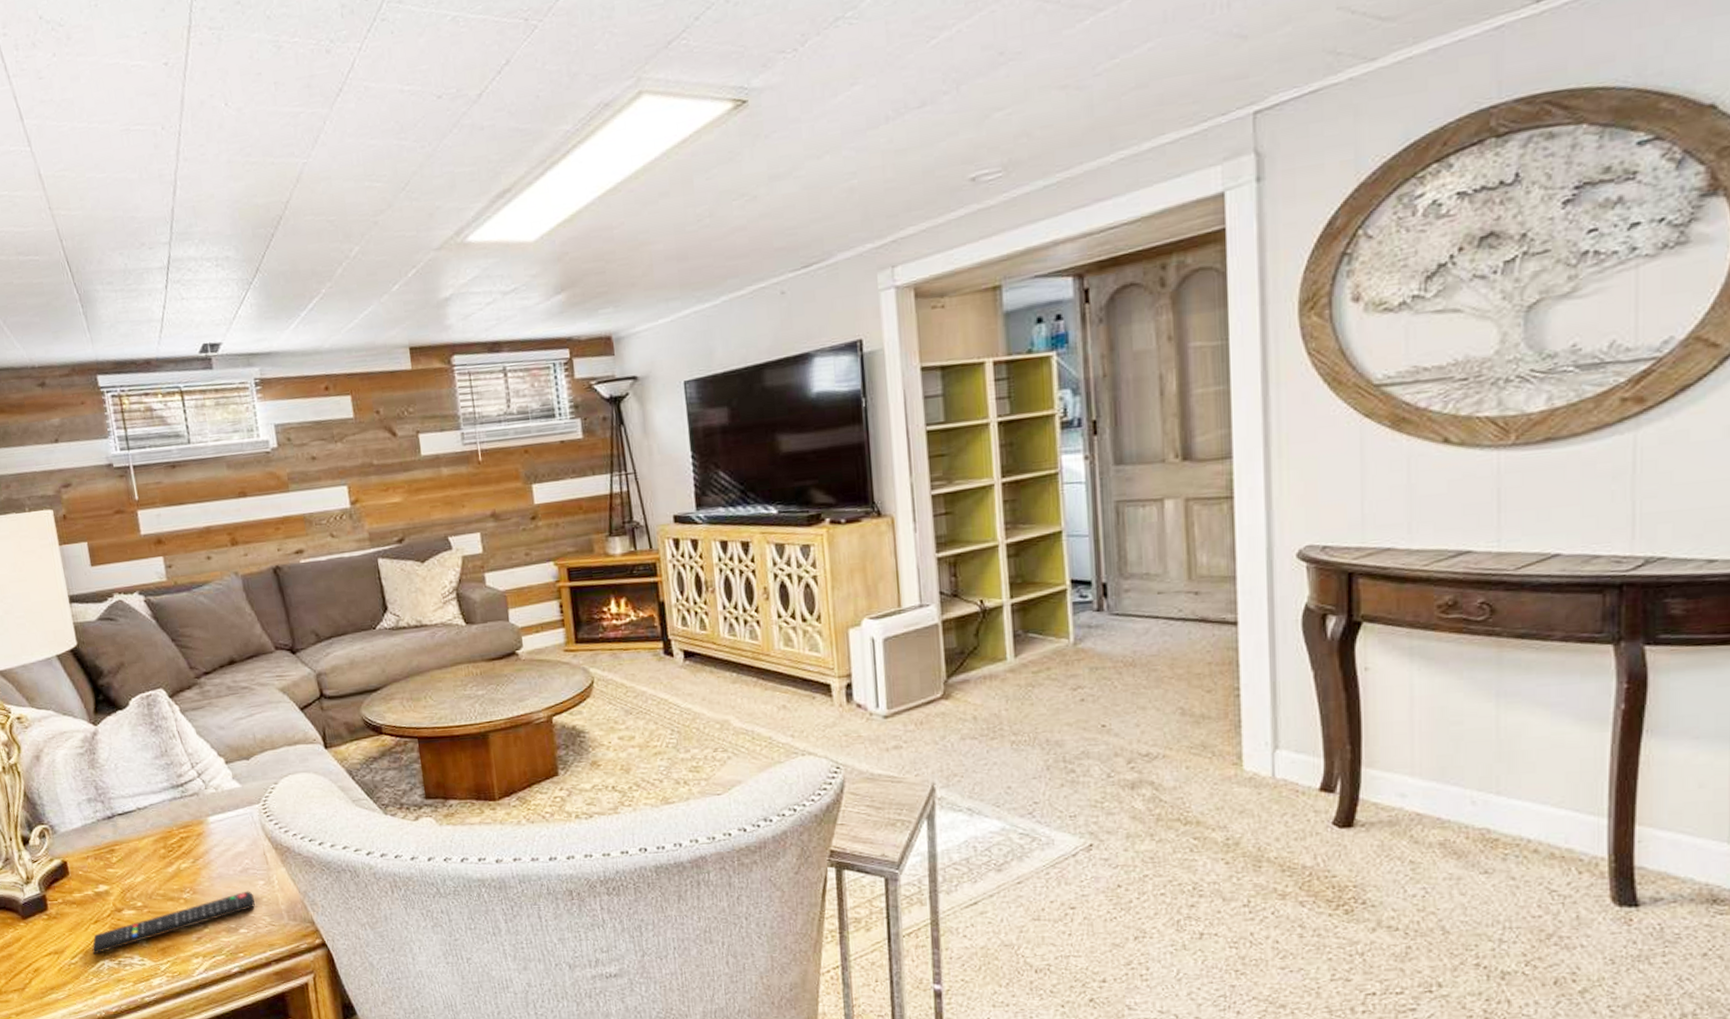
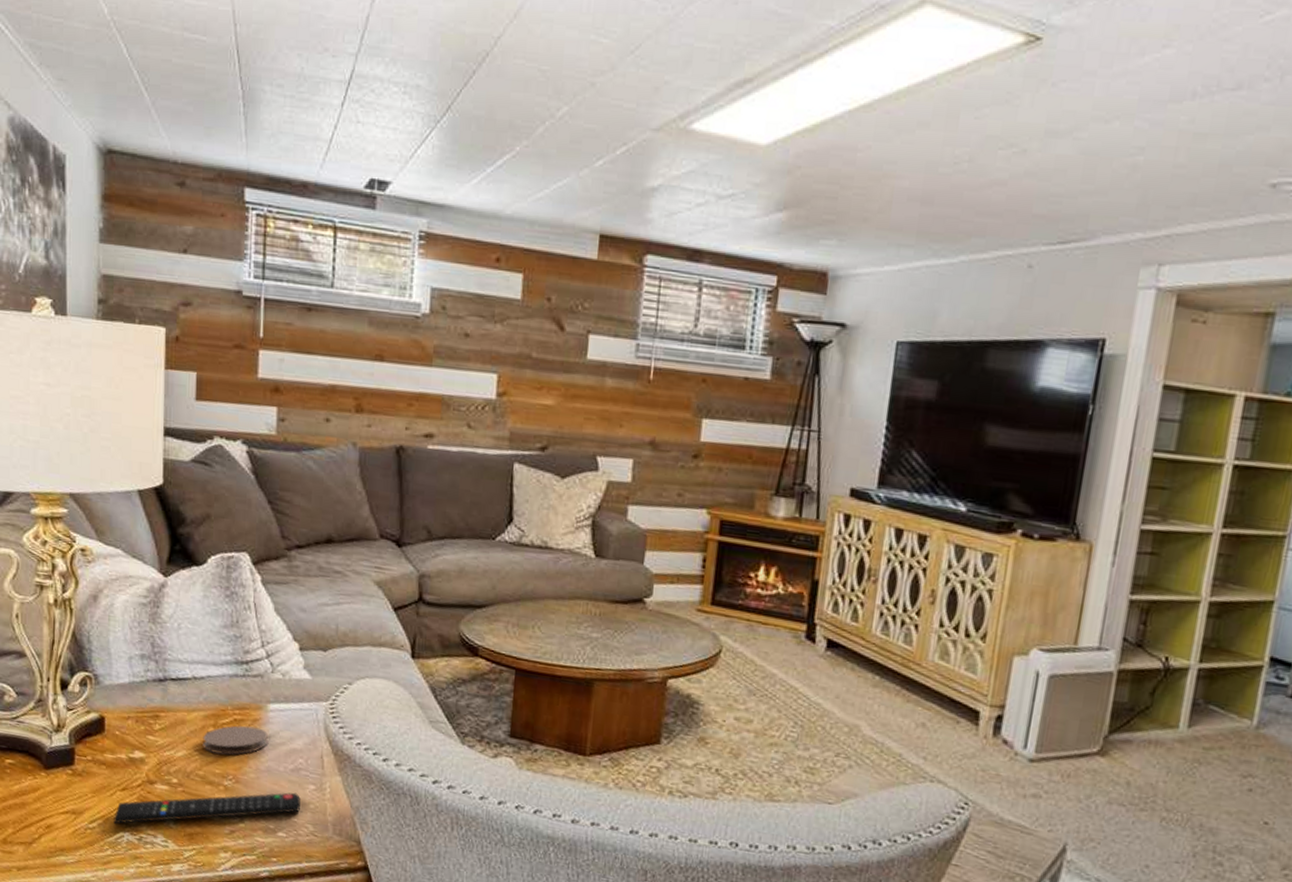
coaster: none [156,840,215,872] -> present [203,725,268,755]

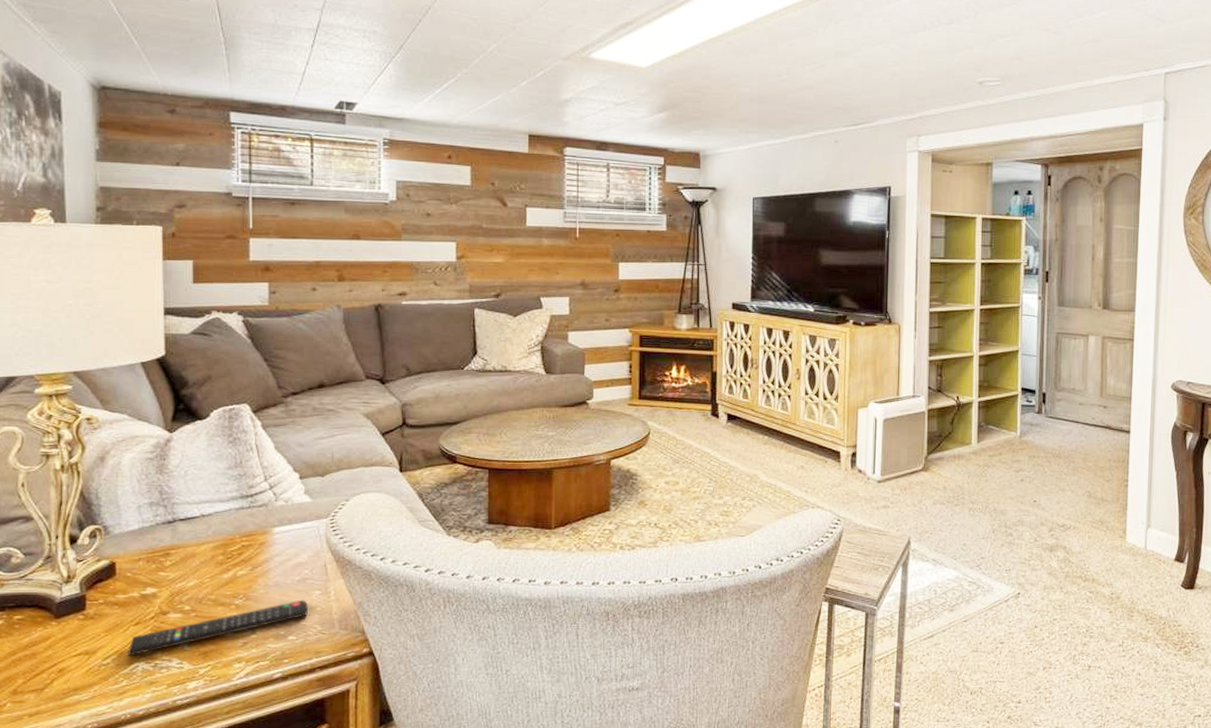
coaster: present [203,725,268,755] -> none [213,549,274,578]

